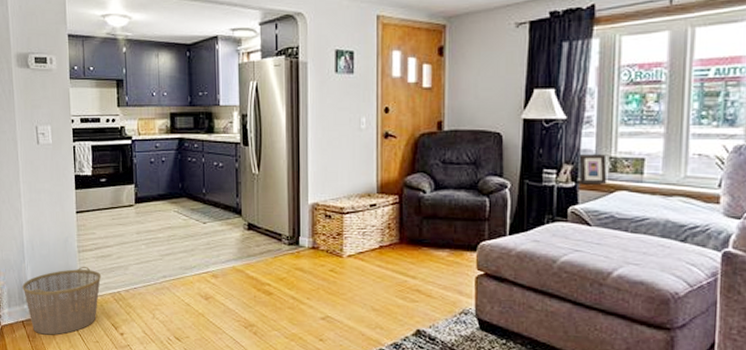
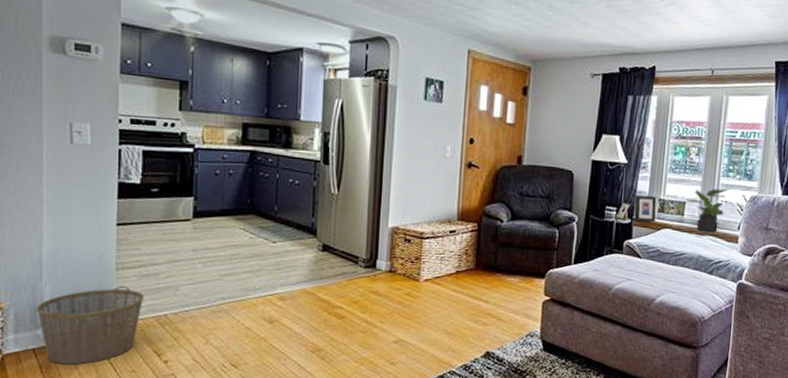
potted plant: none [643,138,705,193] -> present [685,188,730,233]

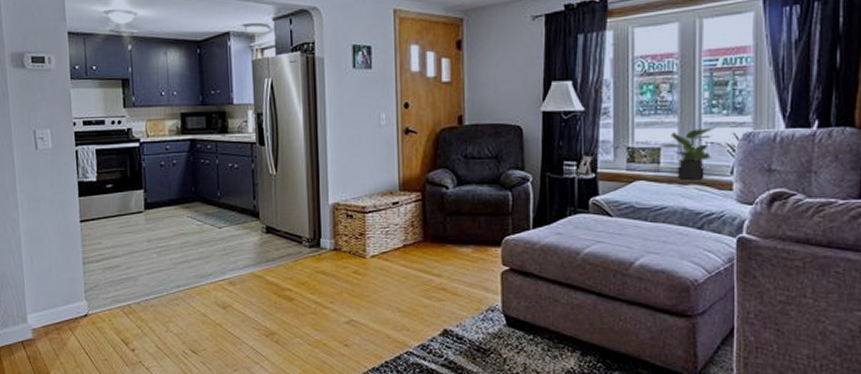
basket: present [37,285,145,365] -> none [21,278,110,355]
picture frame: present [634,195,657,223] -> none [598,145,626,176]

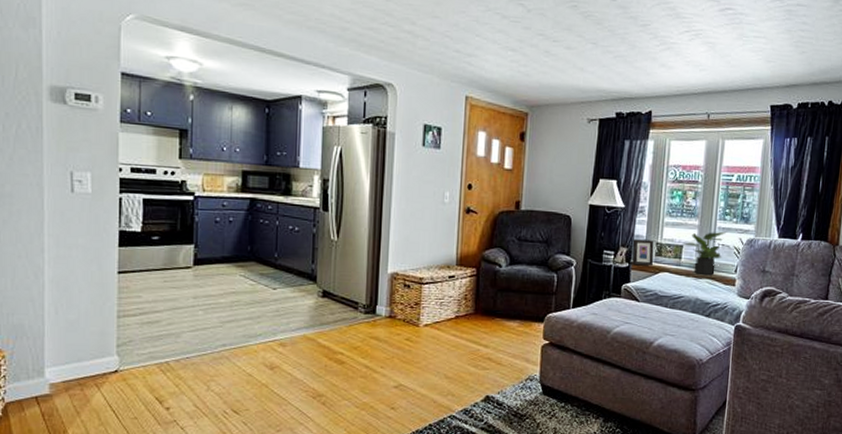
picture frame: none [598,145,626,176] -> present [632,239,654,266]

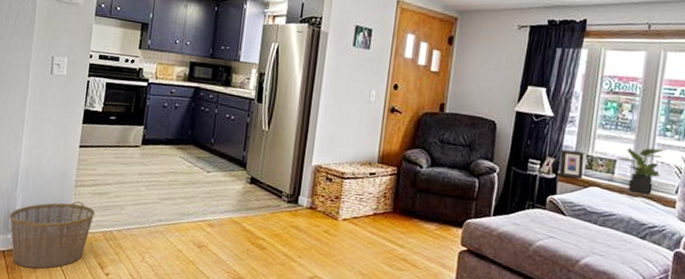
basket: none [39,333,146,412] -> present [9,201,96,269]

